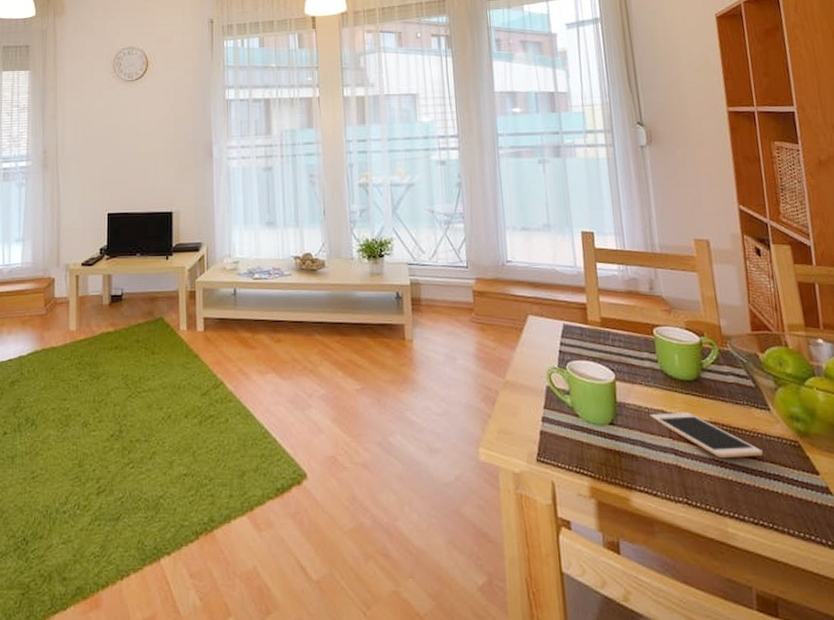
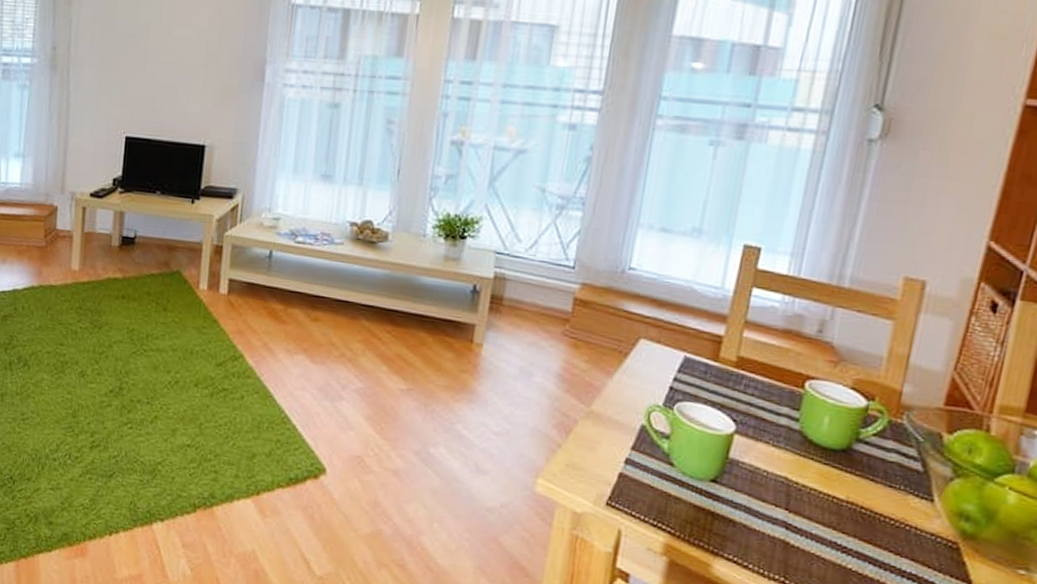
cell phone: present [649,412,764,459] -> none [767,479,906,550]

